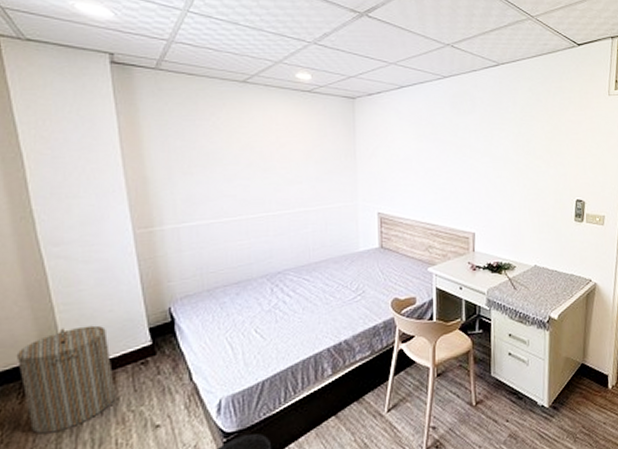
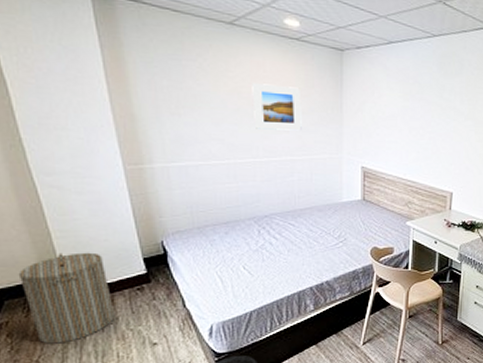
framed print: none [265,136,315,182] -> present [252,83,302,131]

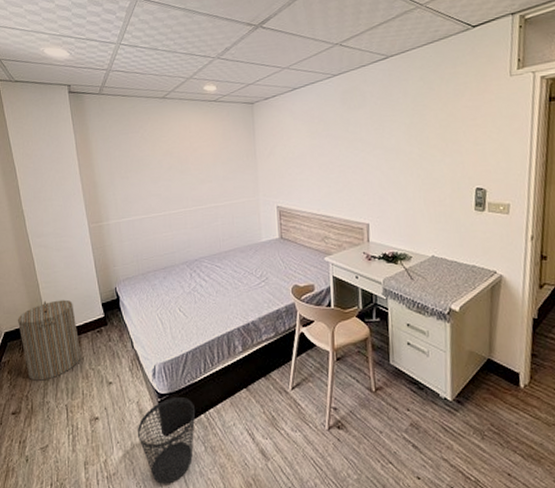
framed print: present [252,83,302,131] -> none [181,141,223,182]

